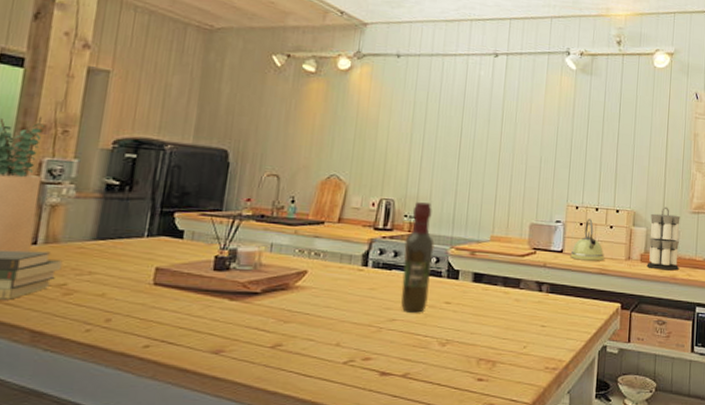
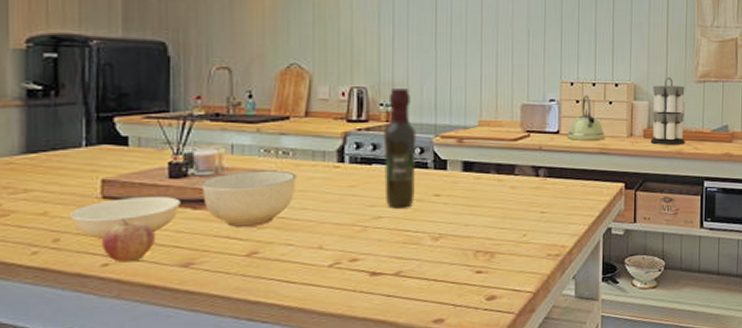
bowl: none [123,285,221,323] -> present [70,197,181,240]
fruit: none [147,304,194,346] -> present [102,218,155,263]
bowl: none [239,268,325,320] -> present [201,170,297,227]

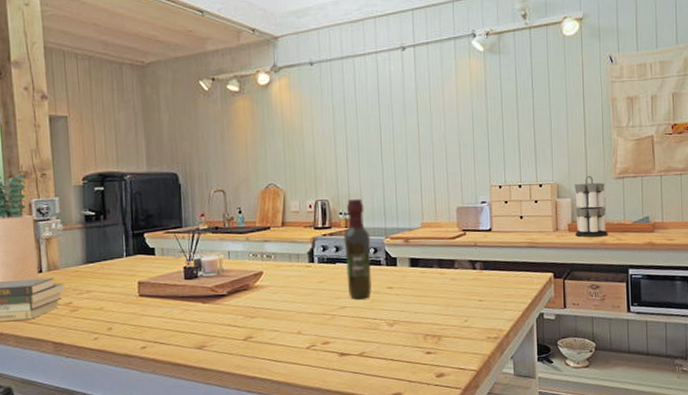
bowl: present [70,197,181,240] -> none [118,294,194,329]
fruit: present [102,218,155,263] -> none [141,311,177,346]
bowl: present [201,170,297,227] -> none [207,270,278,317]
kettle: present [567,95,606,140] -> none [499,196,533,237]

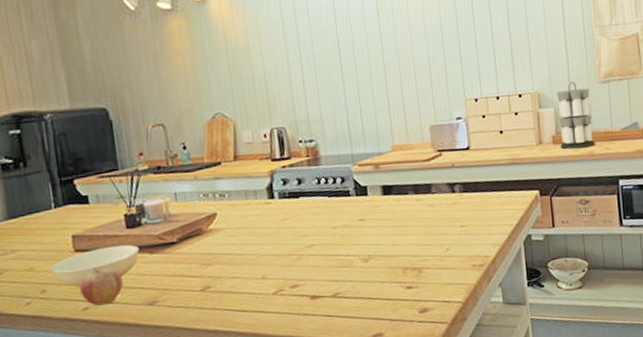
bowl: none [118,294,194,329] -> present [51,244,140,288]
fruit: none [141,311,177,346] -> present [80,267,123,306]
wine bottle: present [343,199,372,300] -> none [305,124,342,236]

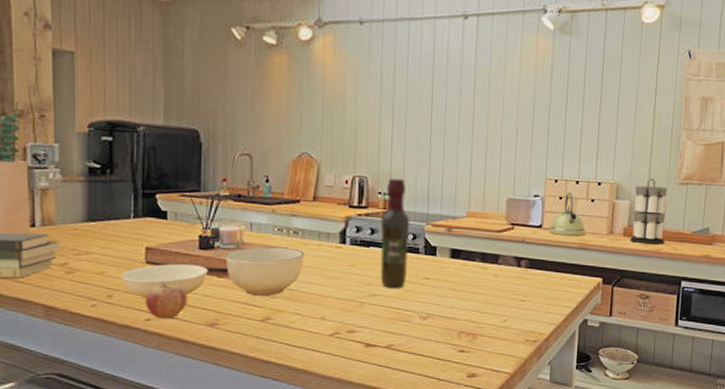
bowl: none [154,211,235,266] -> present [225,246,305,296]
wine bottle: none [305,124,342,236] -> present [380,179,410,288]
kettle: none [477,109,515,155] -> present [549,192,586,236]

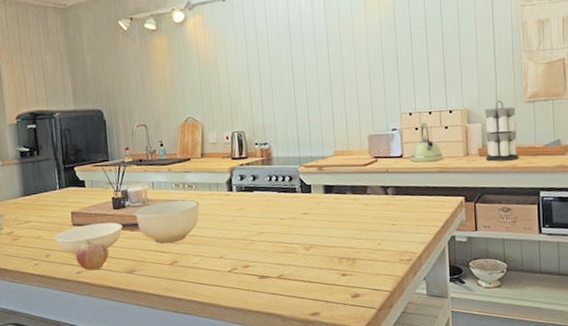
wine bottle: present [380,179,410,288] -> none [260,130,288,226]

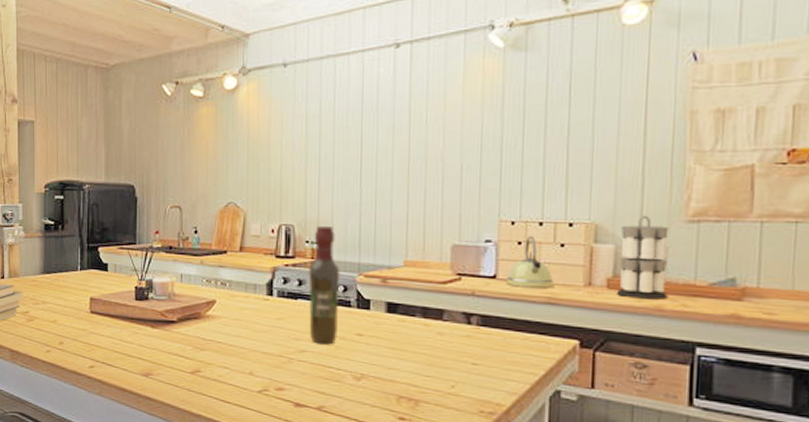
bowl: present [54,222,123,255] -> none [70,314,143,347]
fruit: present [76,239,109,271] -> none [90,330,125,367]
bowl: present [134,199,200,243] -> none [158,298,232,348]
wine bottle: none [260,130,288,226] -> present [308,226,340,344]

